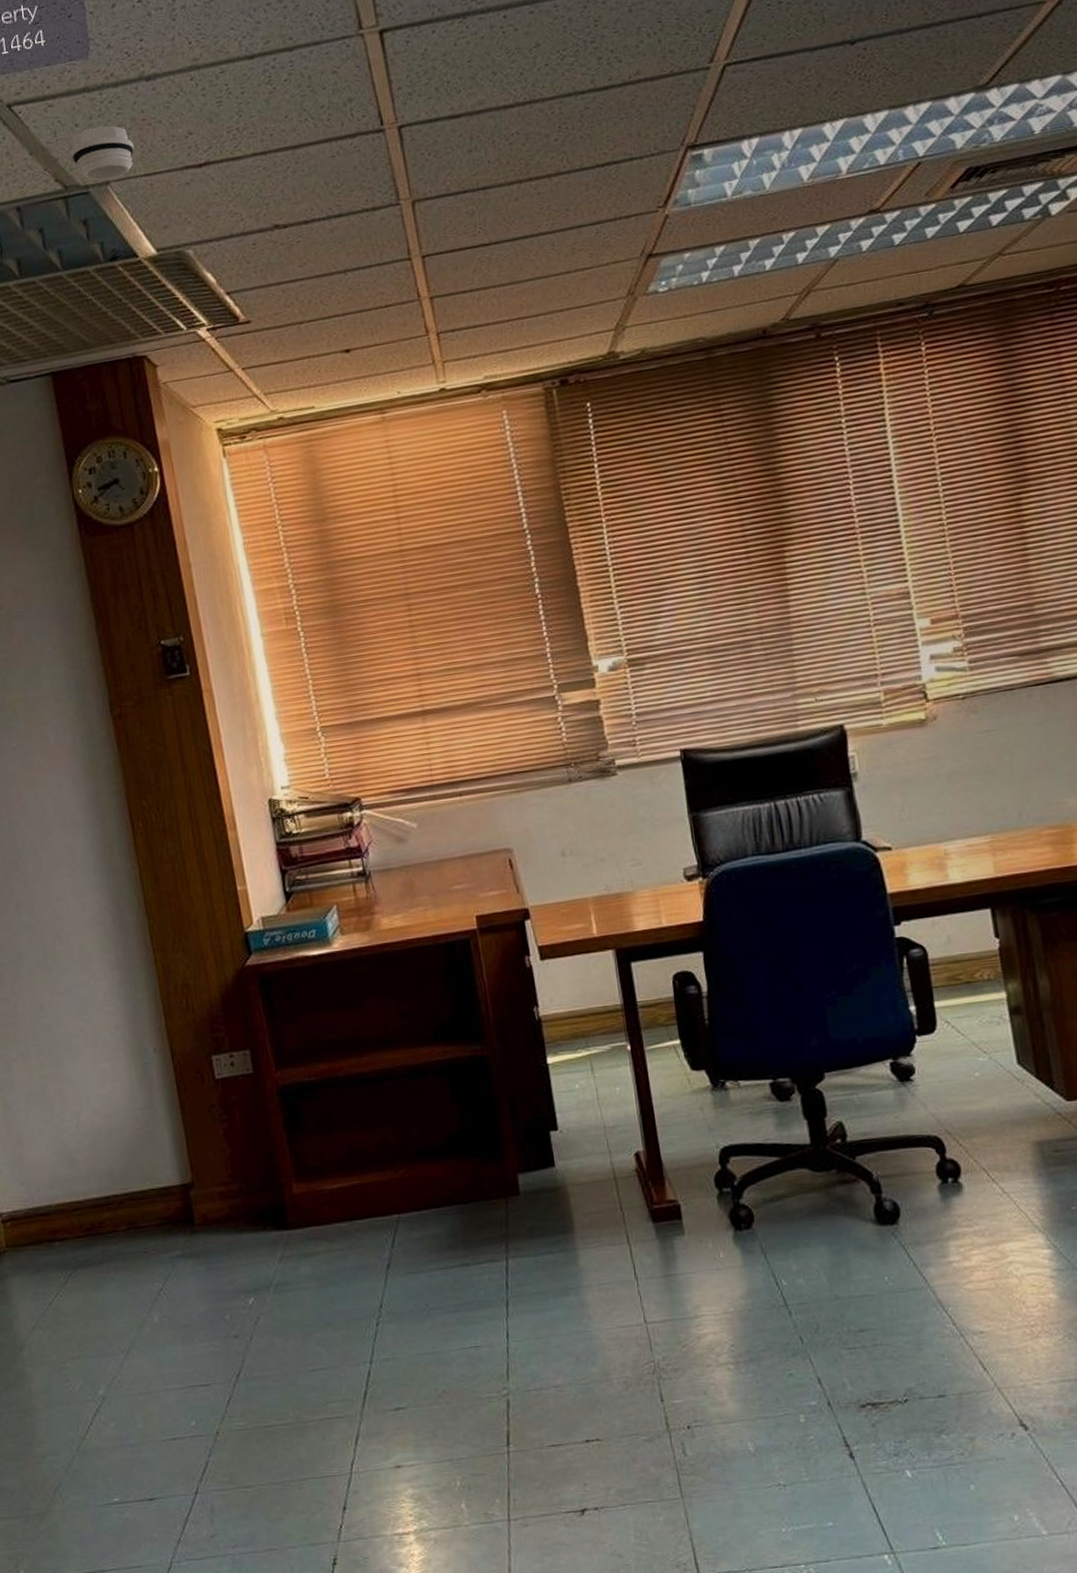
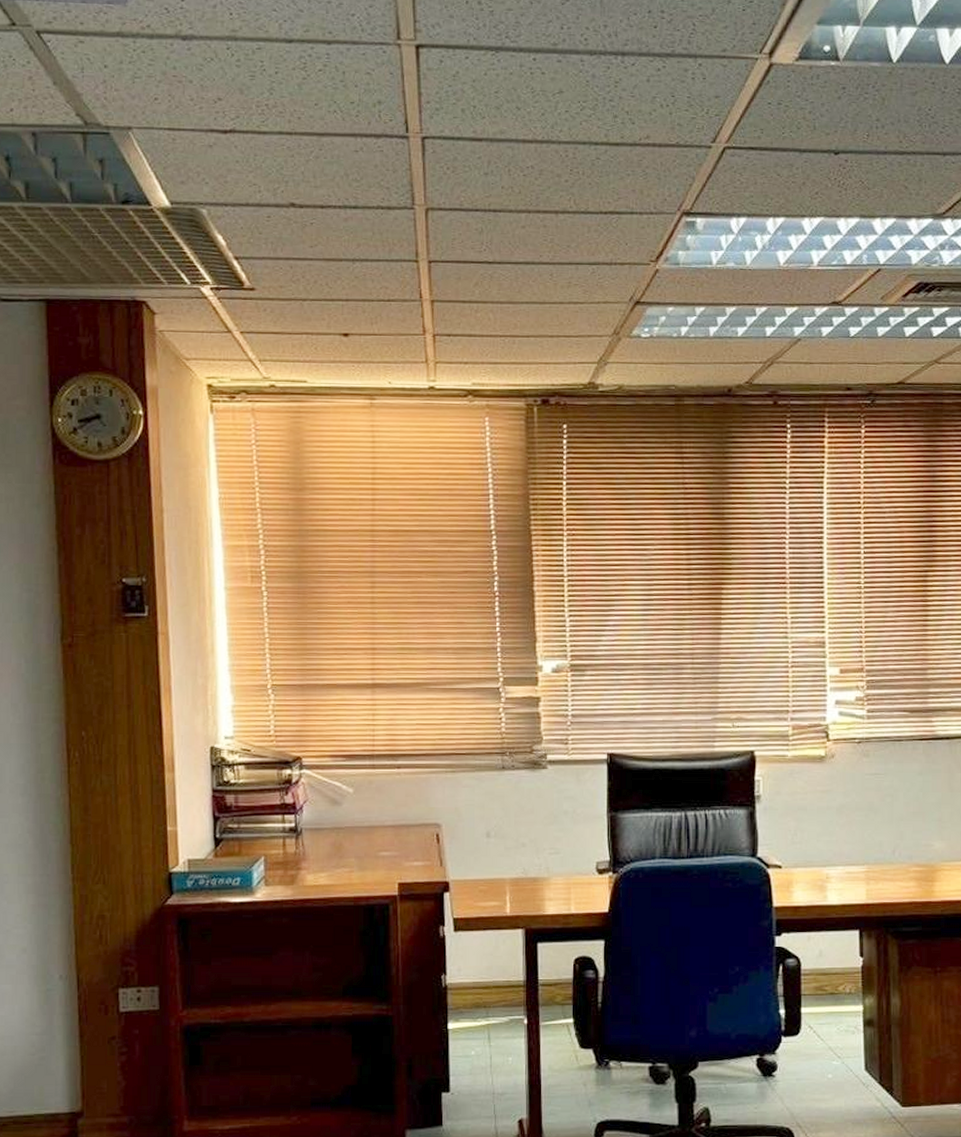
smoke detector: present [71,125,135,181] -> none [96,72,162,126]

